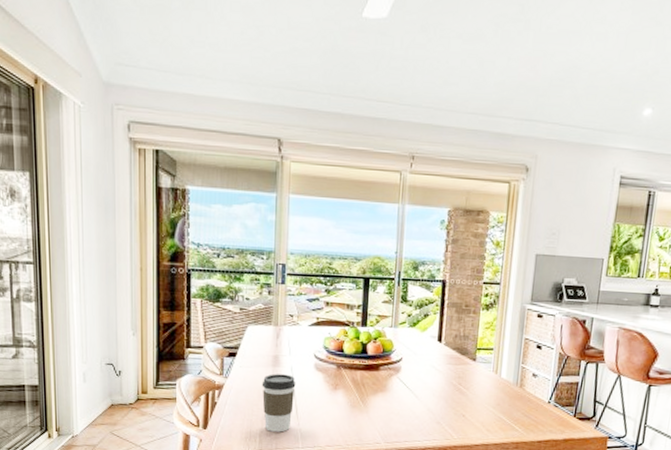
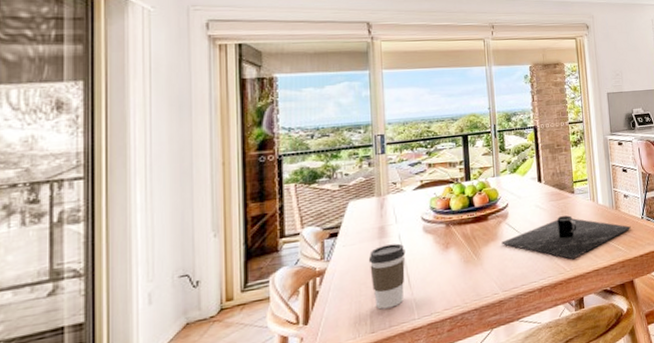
place setting: none [390,382,534,429] -> present [502,215,631,260]

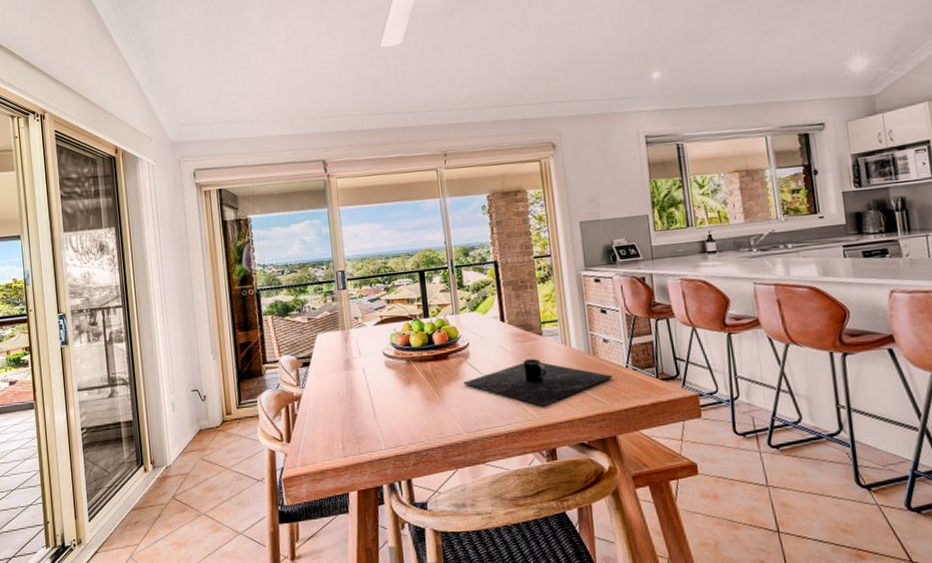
coffee cup: present [368,243,405,310] -> none [337,376,371,437]

